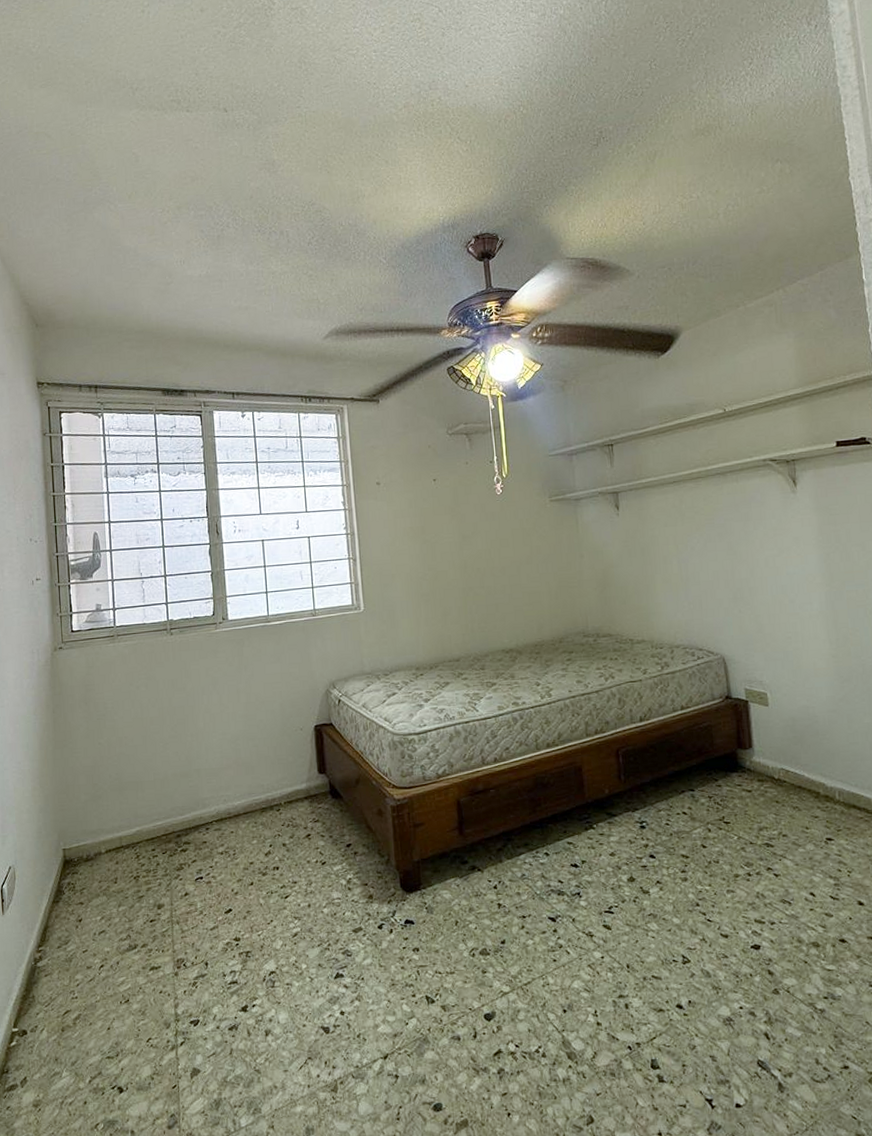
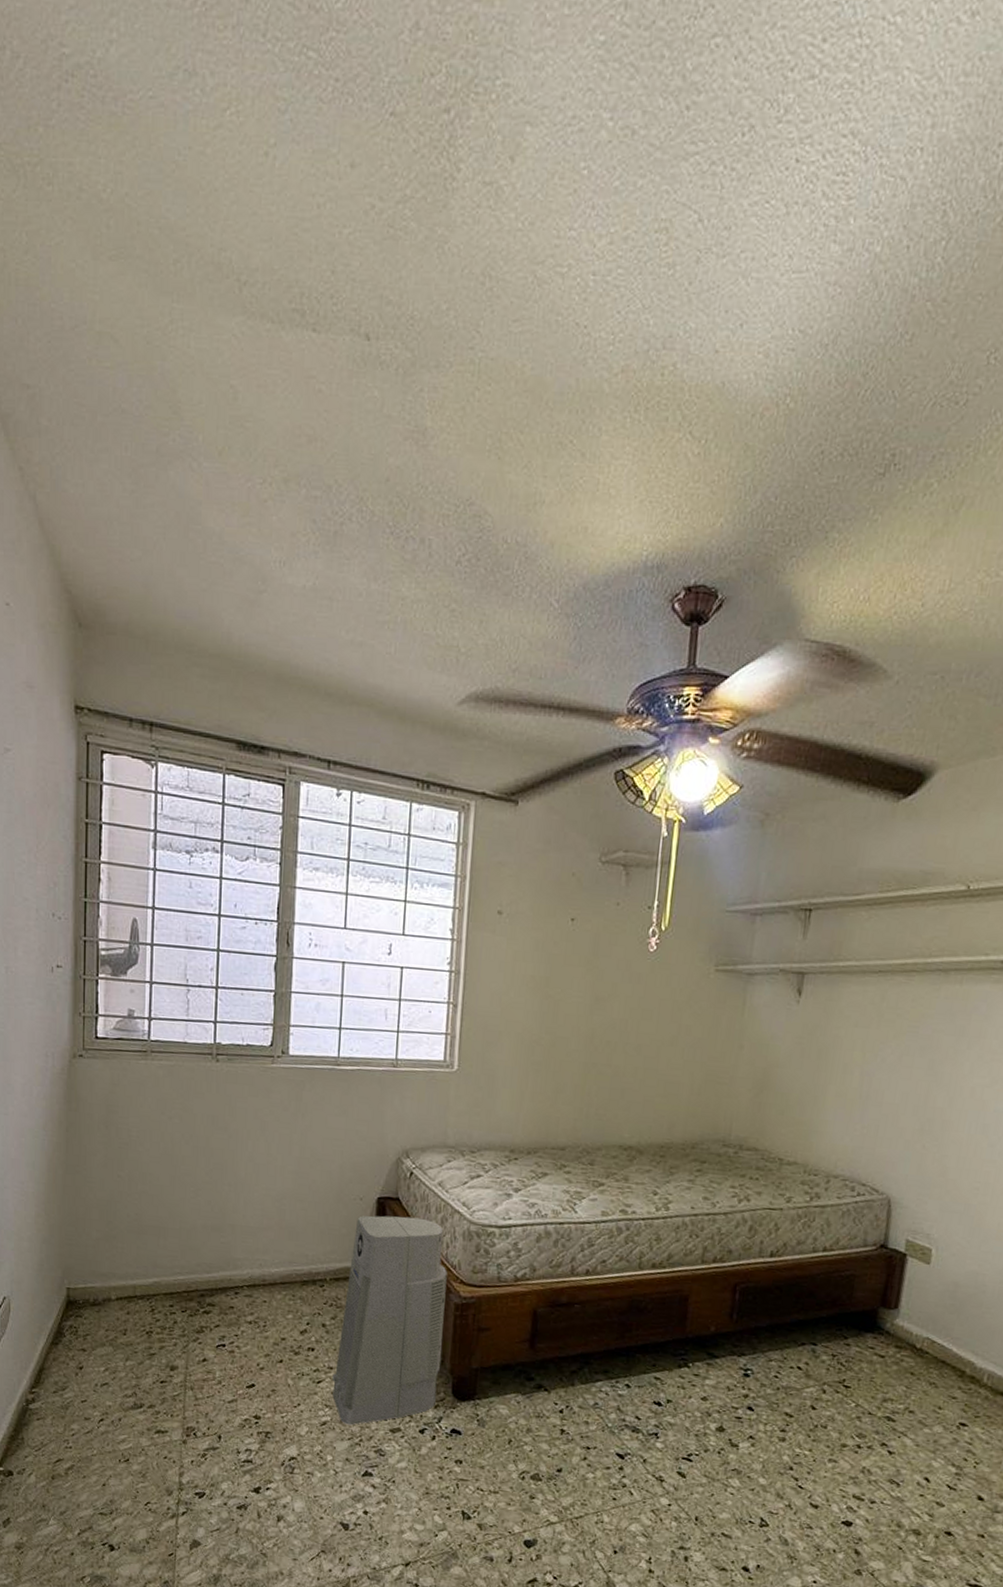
air purifier: none [297,737,388,932] -> present [332,1215,447,1425]

